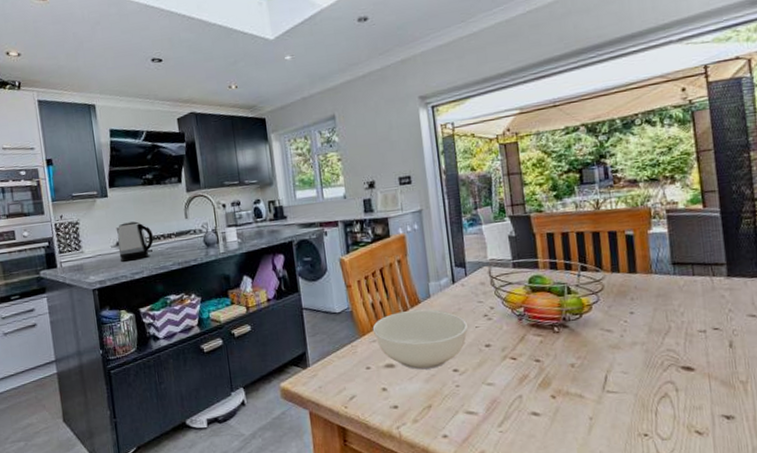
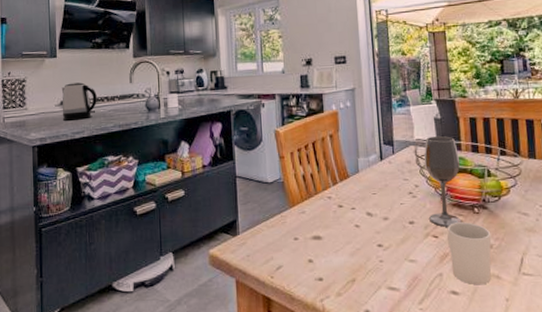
bowl: present [372,309,468,370] -> none [302,184,394,243]
wine glass: none [498,254,541,348] -> present [423,136,462,227]
mug: none [525,342,574,406] -> present [447,222,492,286]

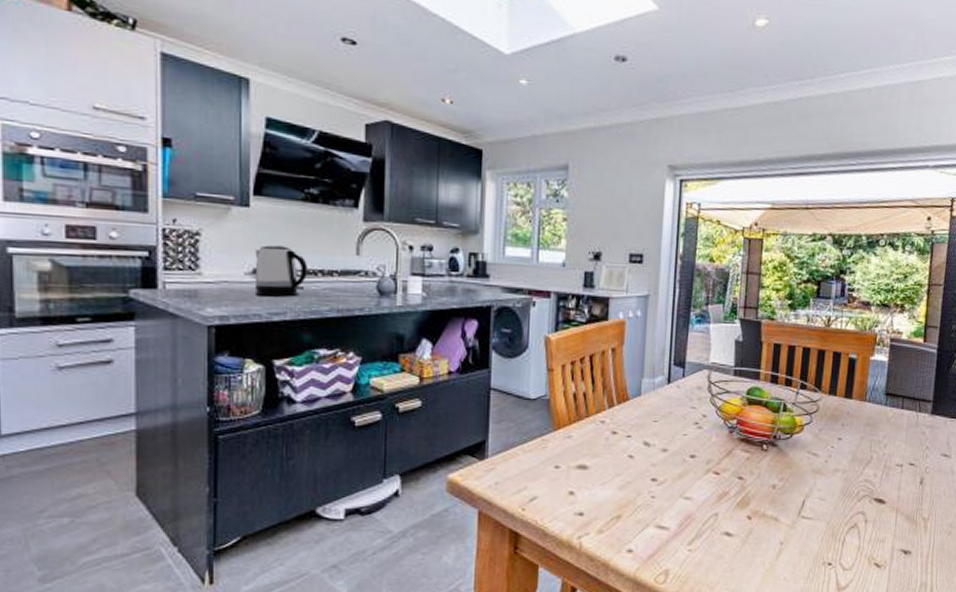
wine glass: present [423,136,462,227] -> none [713,361,756,463]
mug: present [447,222,492,286] -> none [729,459,777,527]

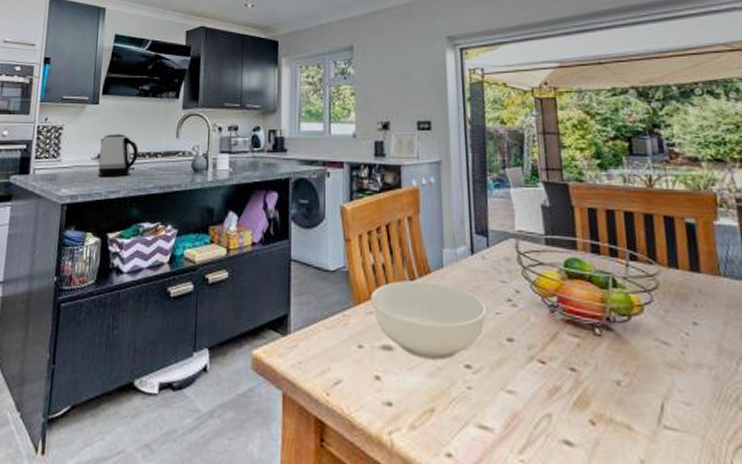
bowl: none [569,408,676,475] -> present [370,281,487,360]

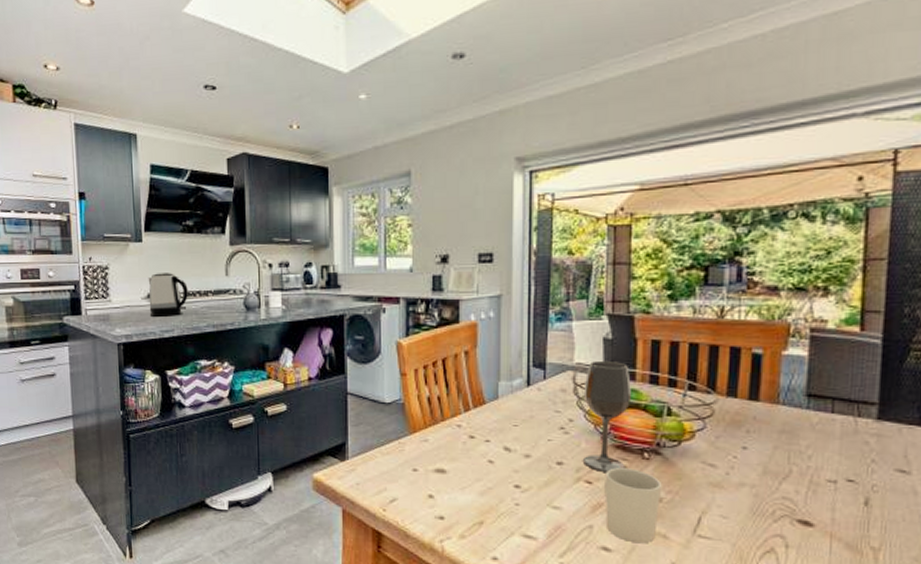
bowl: present [370,281,487,360] -> none [425,411,540,481]
wine glass: none [527,229,578,350] -> present [583,361,631,472]
mug: none [558,345,620,437] -> present [604,468,663,544]

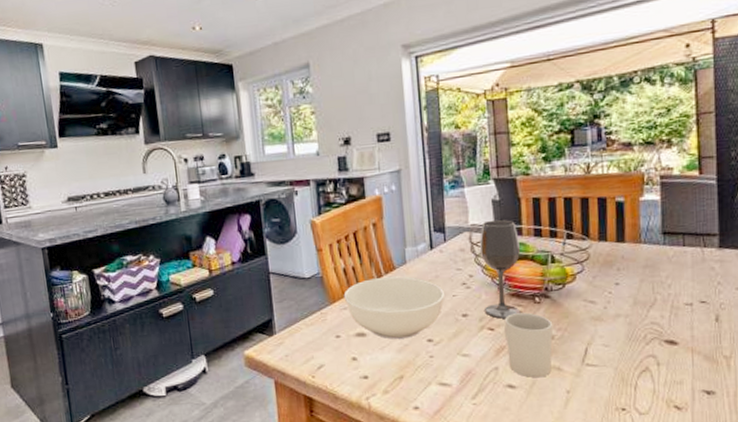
kettle: present [148,273,188,318] -> none [66,175,108,220]
bowl: none [425,411,540,481] -> present [343,276,445,339]

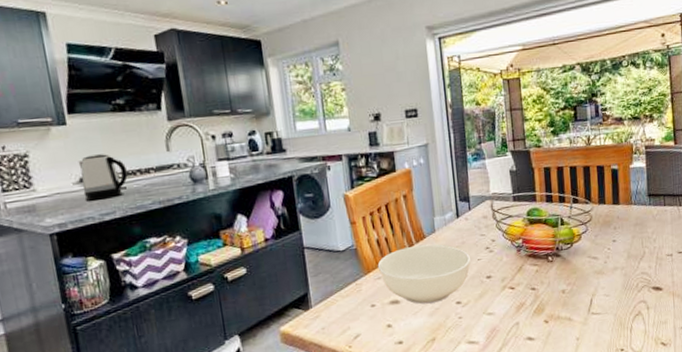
kettle: none [66,175,108,220] -> present [78,154,128,202]
wine glass: present [479,220,521,319] -> none [500,188,537,278]
mug: present [504,312,553,378] -> none [523,271,564,330]

